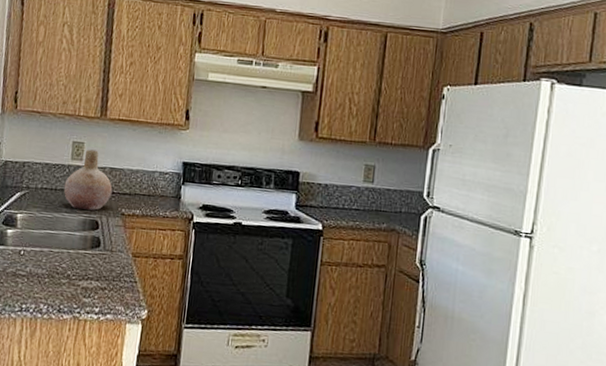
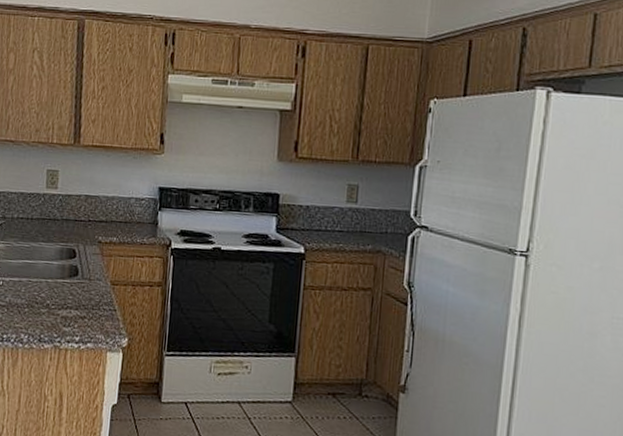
vase: present [63,149,113,210] -> none [39,177,89,239]

